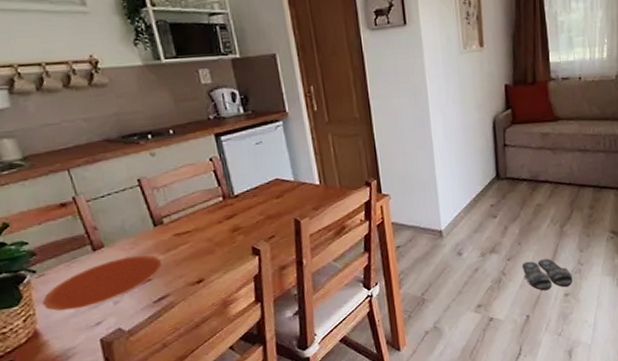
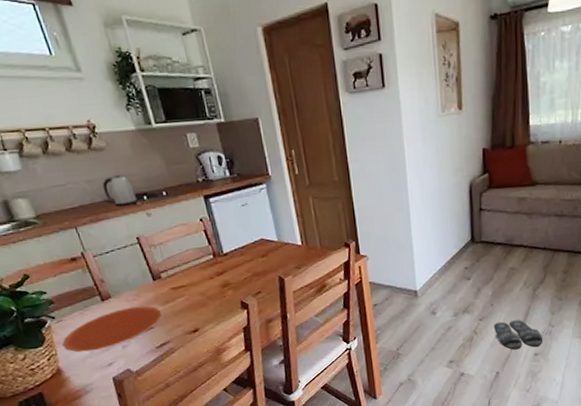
kettle: none [102,112,141,146] -> present [102,174,138,207]

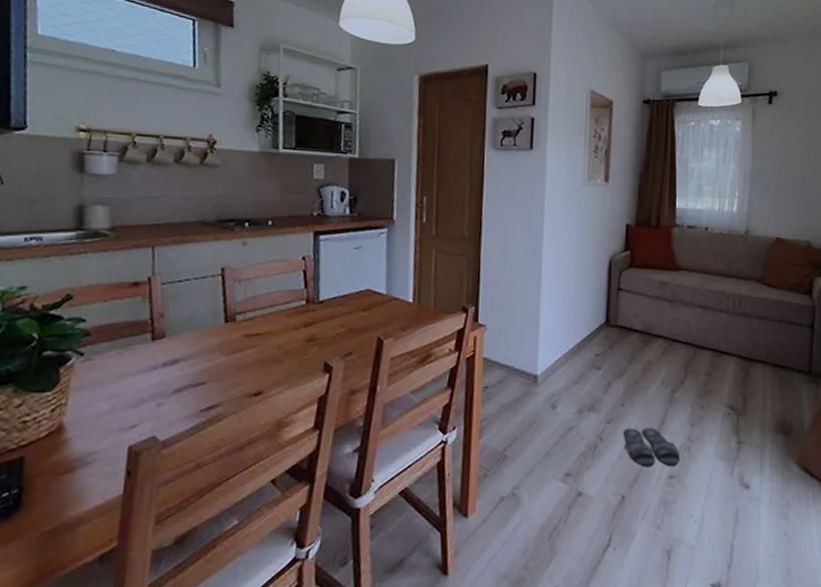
plate: present [62,305,161,353] -> none [79,352,221,406]
kettle: present [102,174,138,207] -> none [200,195,237,231]

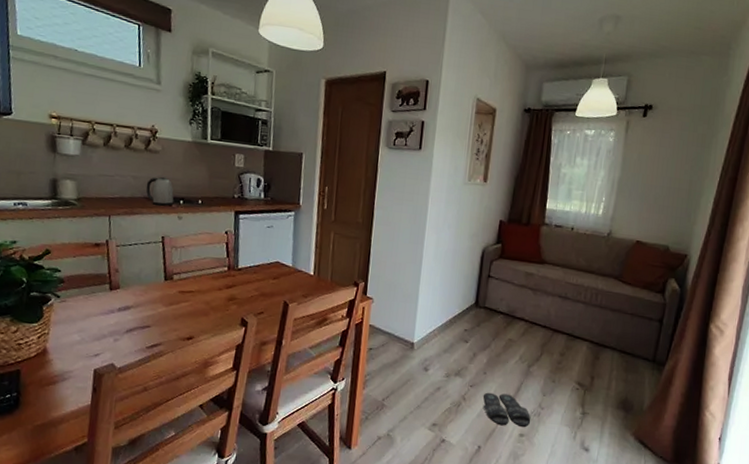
kettle: none [200,195,237,231] -> present [145,176,174,206]

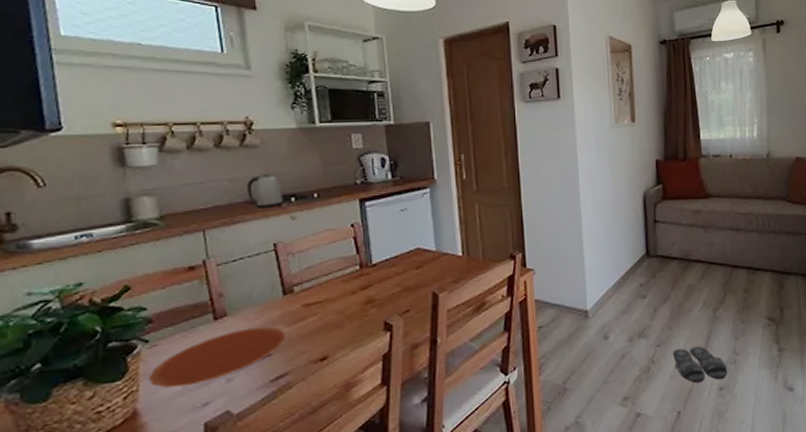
plate: none [57,301,162,338] -> present [149,326,284,389]

